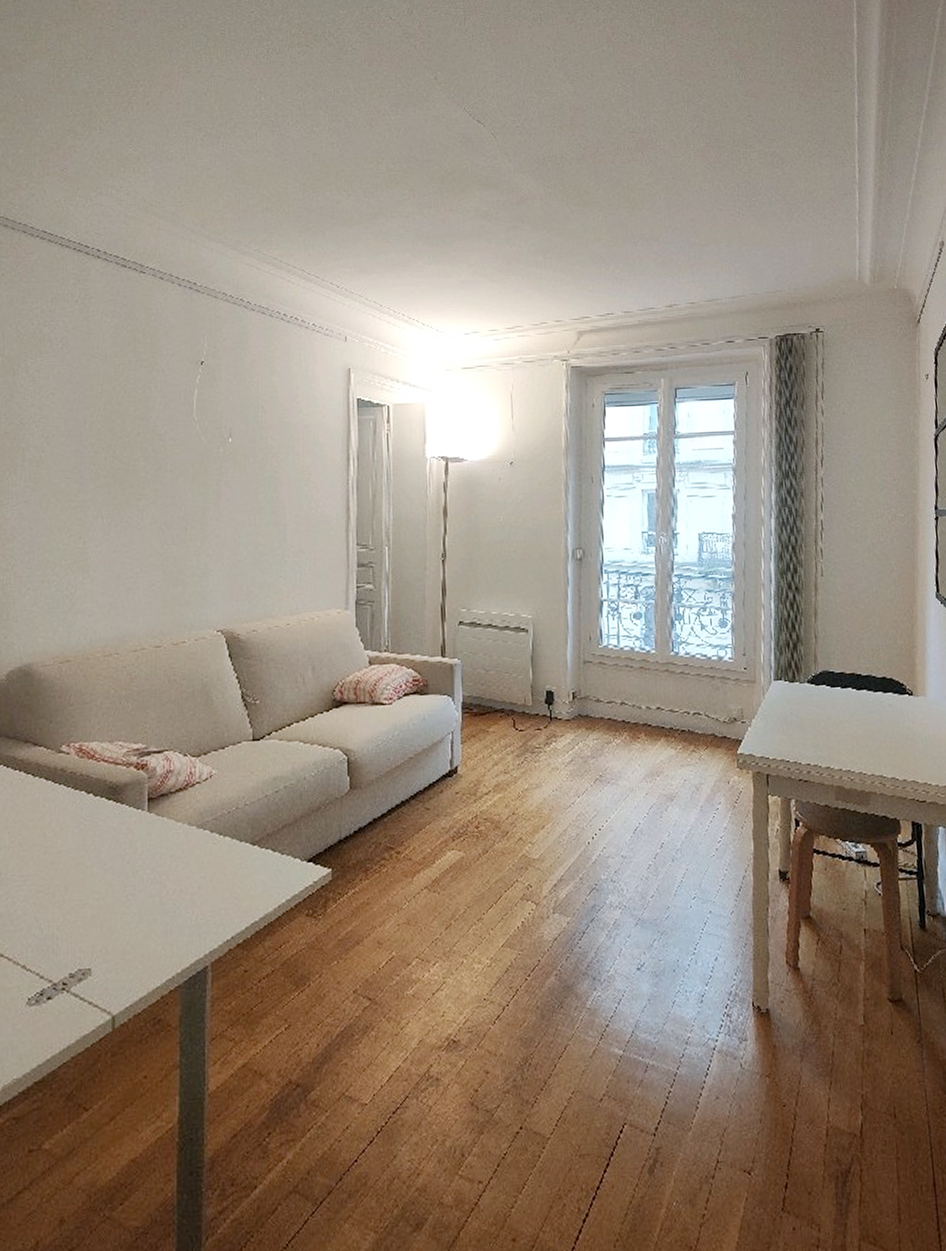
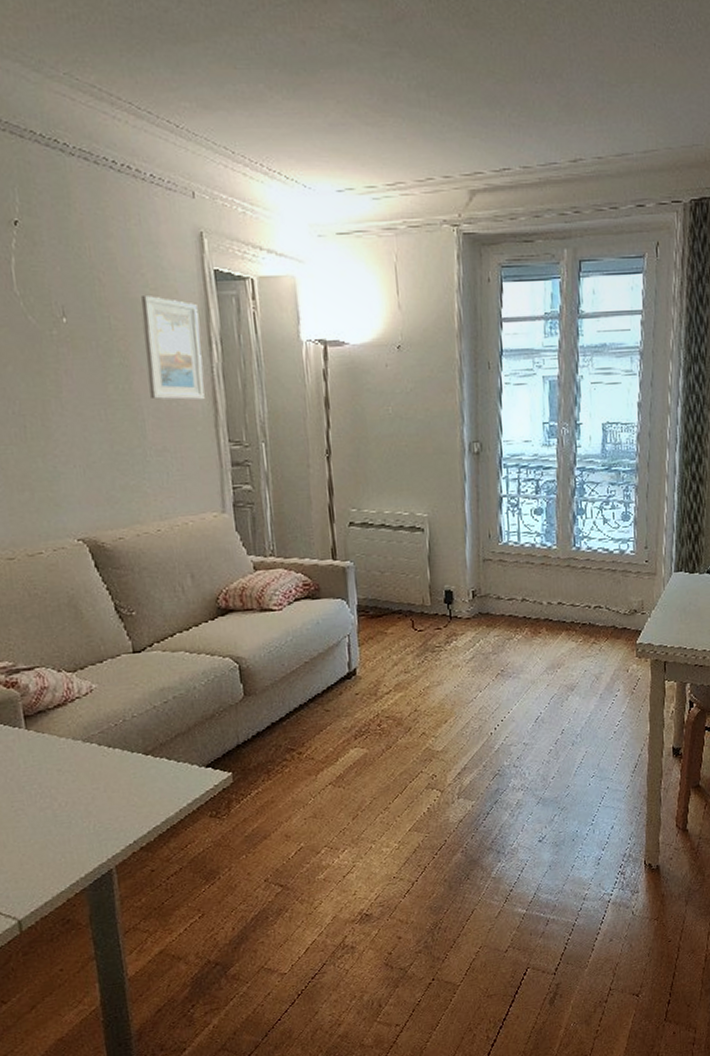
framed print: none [293,419,341,509] -> present [141,294,205,401]

